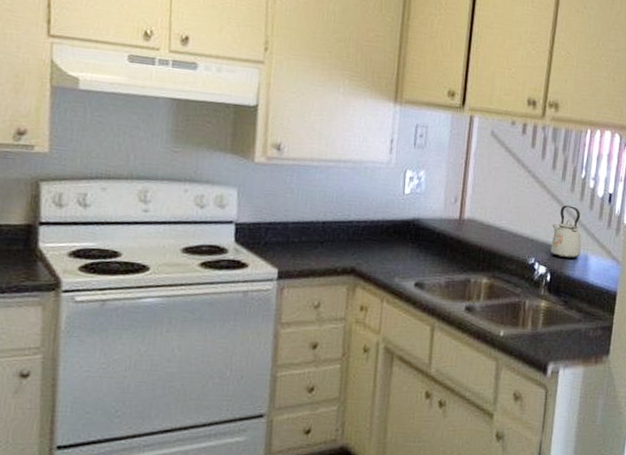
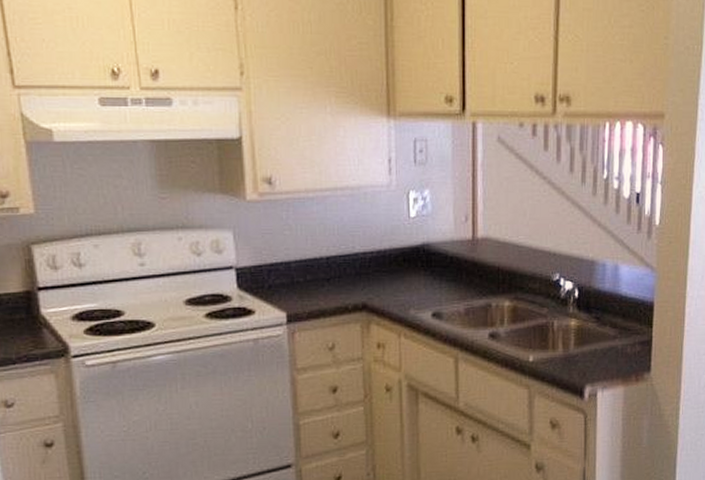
kettle: present [550,205,582,259] -> none [576,211,610,271]

